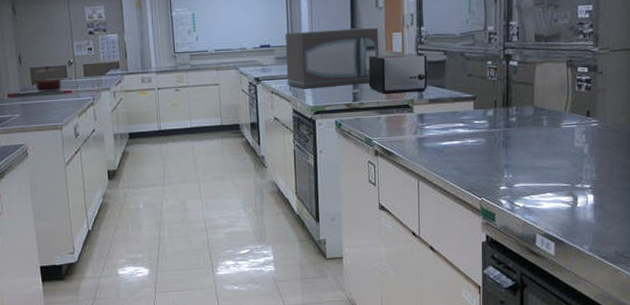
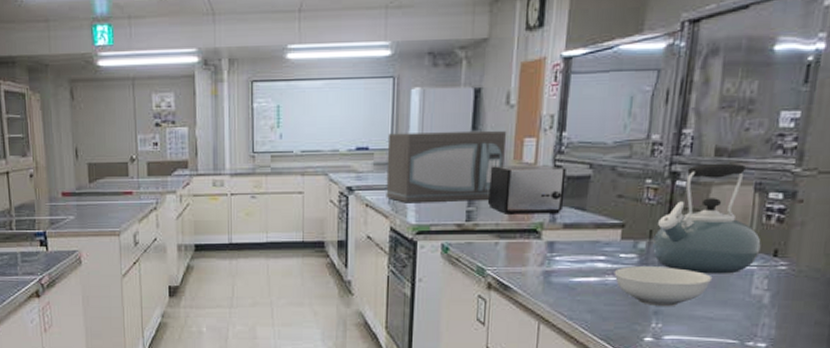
saucepan: present [30,67,65,92] -> none [87,163,126,192]
bowl: none [471,129,545,161] -> present [614,266,713,306]
kettle: none [497,46,577,133] -> present [652,163,761,274]

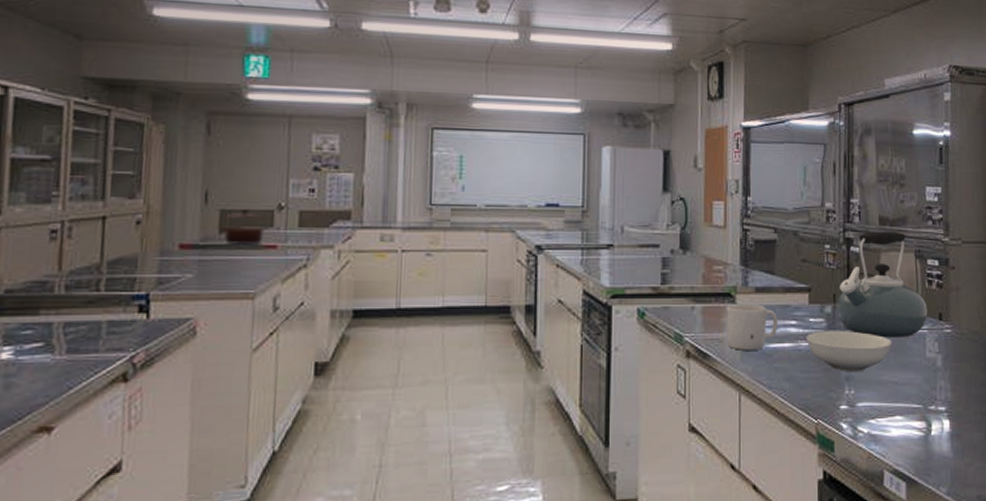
saucepan: none [87,163,126,192] -> present [217,210,270,245]
microwave: present [386,130,507,203] -> none [578,191,697,265]
toaster: present [488,165,566,214] -> none [682,227,754,278]
mug: none [529,240,585,284] -> present [726,305,778,350]

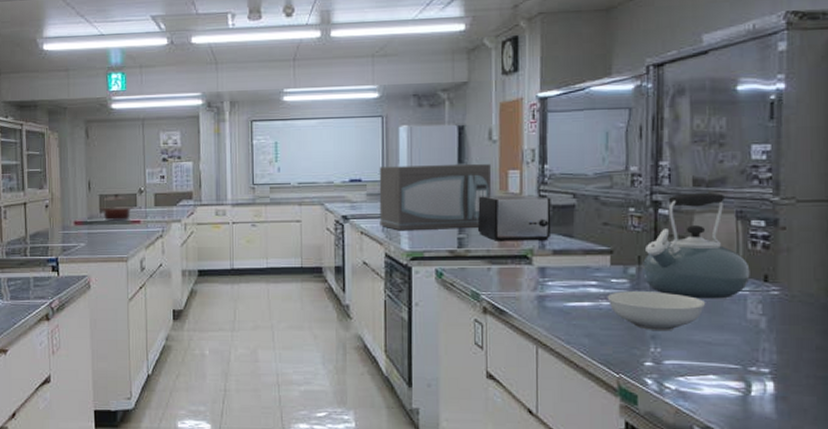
microwave: none [578,191,697,265] -> present [379,163,492,231]
toaster: none [682,227,754,278] -> present [478,195,551,241]
mug: present [726,305,778,350] -> none [523,266,576,308]

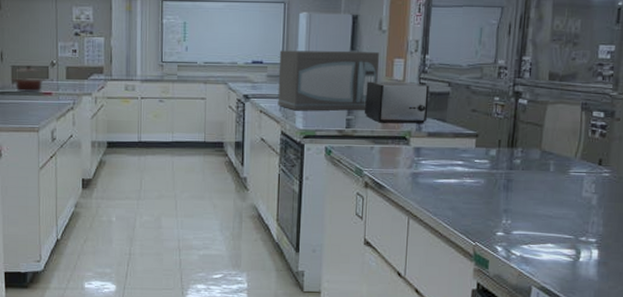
bowl: present [607,291,706,330] -> none [470,171,551,205]
kettle: present [641,192,750,299] -> none [501,85,588,179]

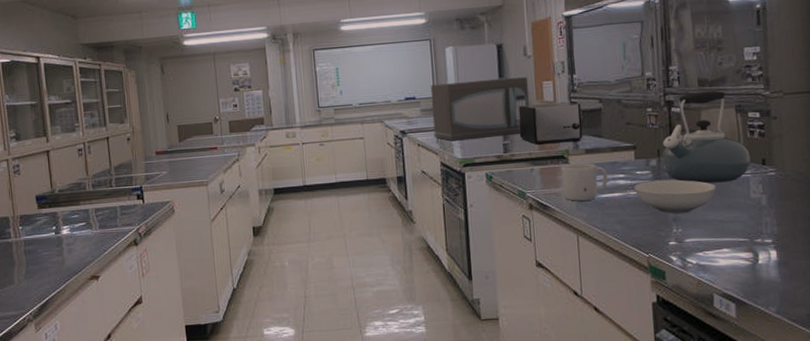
saucepan: present [10,66,46,92] -> none [177,124,211,149]
mug: none [400,146,446,184] -> present [561,163,608,201]
bowl: none [470,171,551,205] -> present [634,179,717,214]
kettle: none [501,85,588,179] -> present [661,90,751,183]

